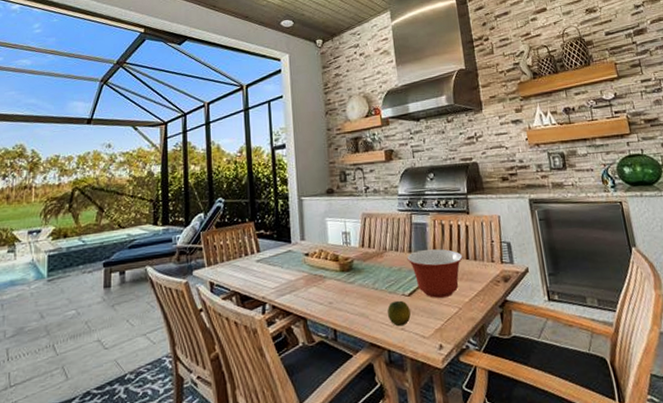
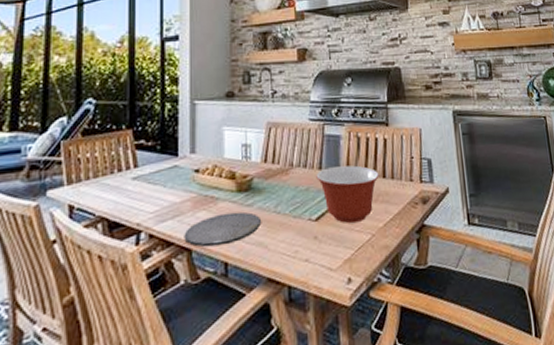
plate: none [299,288,363,317] -> present [184,211,262,247]
fruit: present [387,300,411,327] -> none [290,226,317,258]

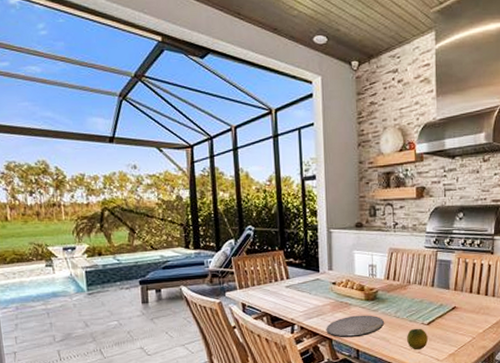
fruit: none [290,226,317,258] -> present [407,328,428,350]
mixing bowl: present [316,165,379,224] -> none [429,285,482,329]

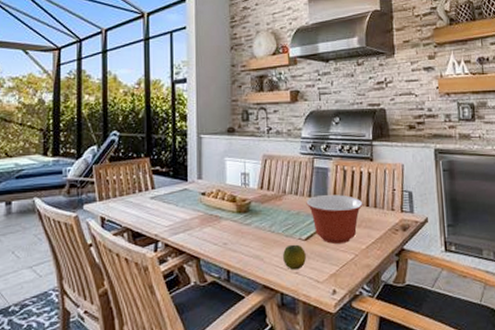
plate: present [326,315,385,338] -> none [193,229,259,257]
mixing bowl: none [429,285,482,329] -> present [306,195,363,245]

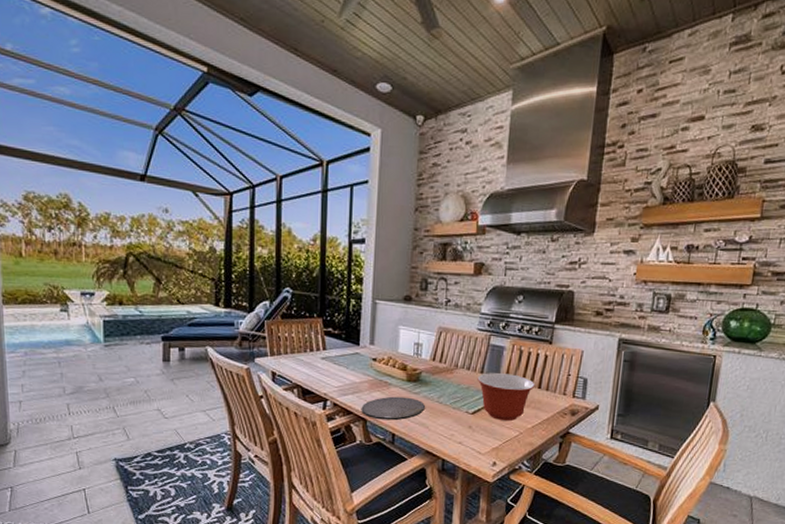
plate: none [193,229,259,257] -> present [361,396,426,421]
fruit: present [283,244,306,270] -> none [448,416,471,441]

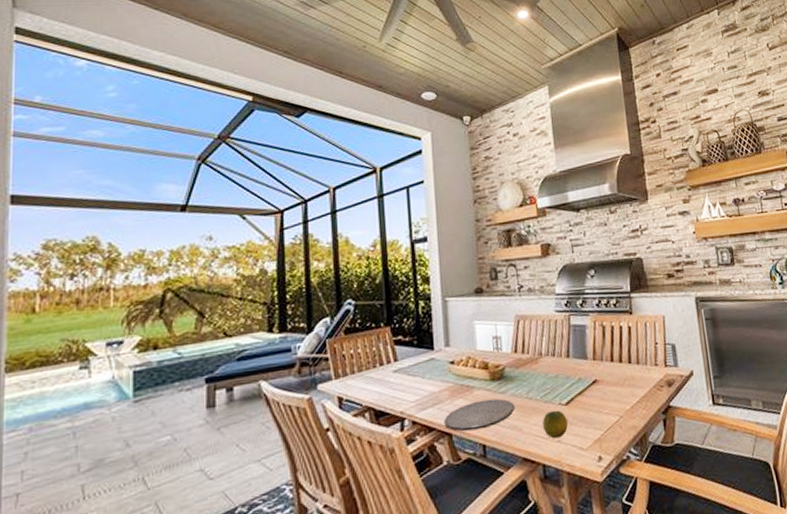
fruit: none [448,416,471,441] -> present [543,410,568,439]
mixing bowl: present [477,373,535,422] -> none [564,352,625,407]

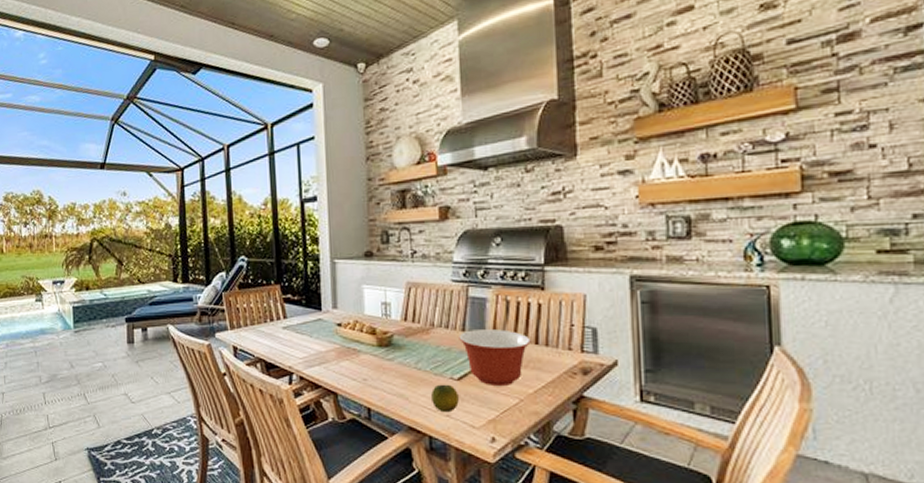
plate: present [444,398,516,432] -> none [330,365,403,393]
mixing bowl: none [564,352,625,407] -> present [459,329,531,387]

